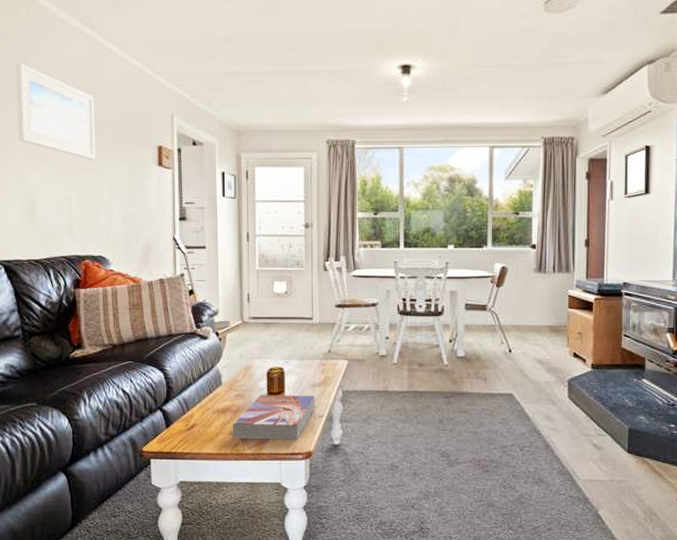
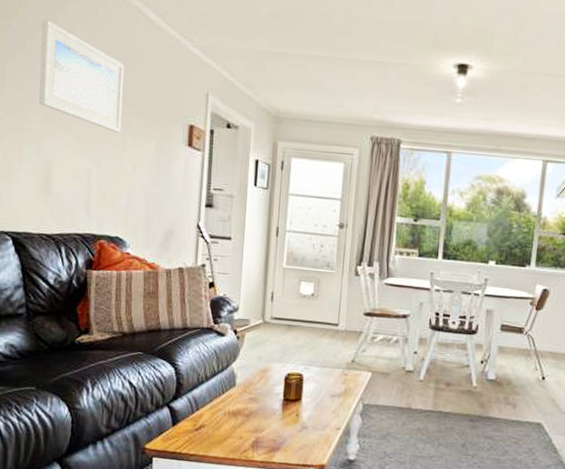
textbook: present [232,395,315,440] -> none [242,400,334,451]

